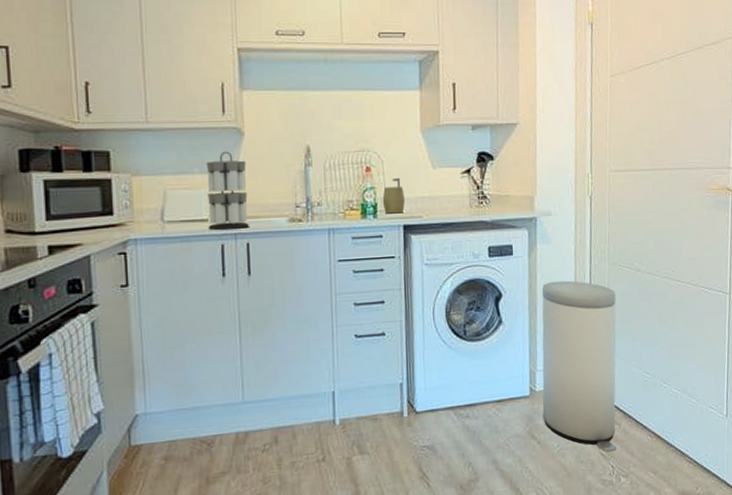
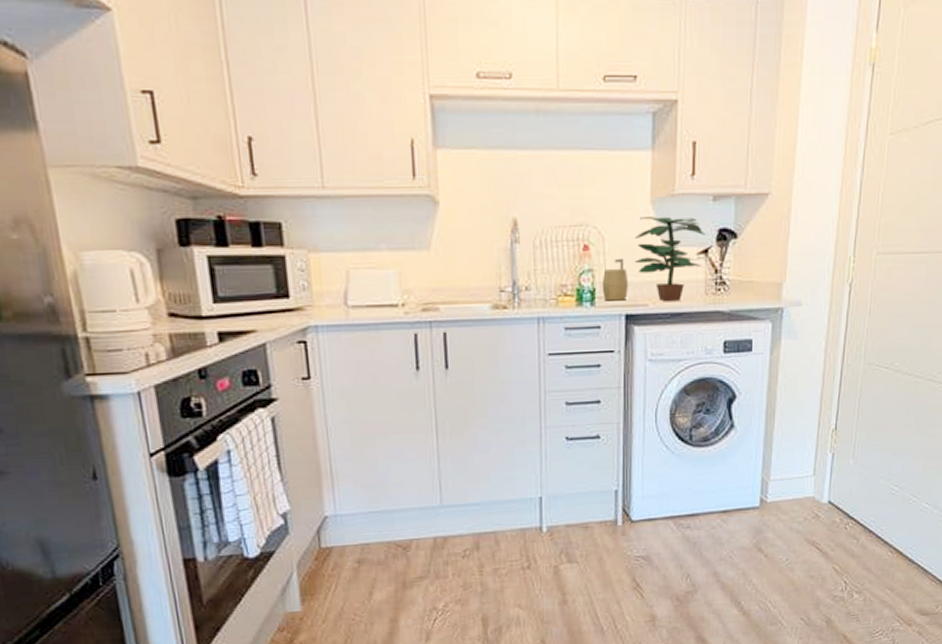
spice rack: present [206,151,249,231] -> none [395,224,446,318]
potted plant: none [409,143,468,213] -> present [635,216,706,301]
pedal bin: present [542,280,617,452] -> none [772,381,869,567]

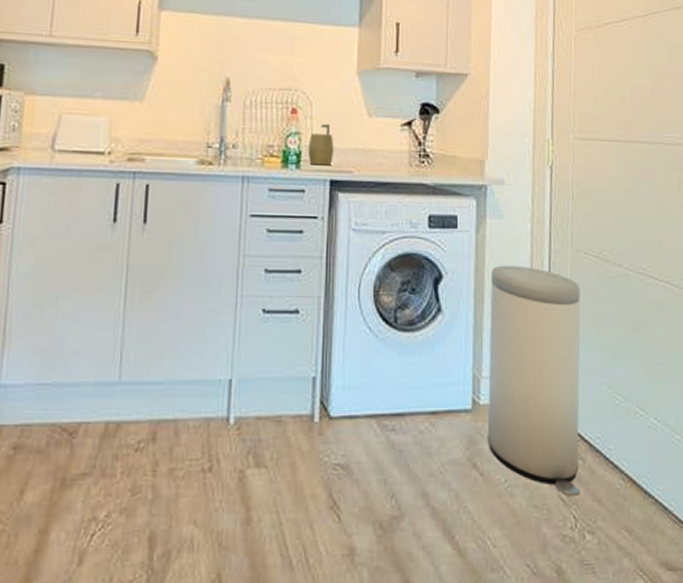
potted plant: present [635,216,706,301] -> none [341,86,409,170]
pedal bin: none [772,381,869,567] -> present [487,265,581,496]

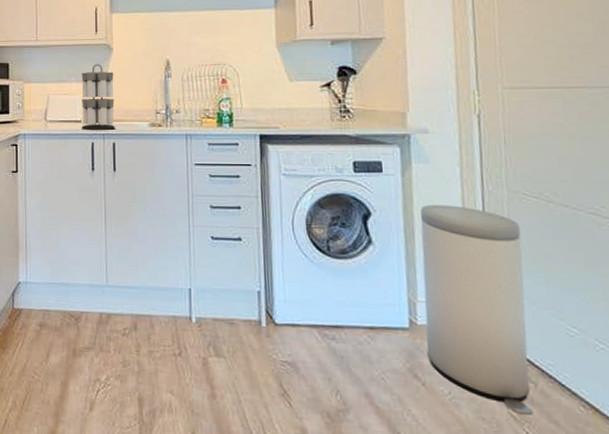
spice rack: none [103,76,156,168] -> present [81,64,115,131]
soap dispenser: present [307,123,334,166] -> none [238,89,261,123]

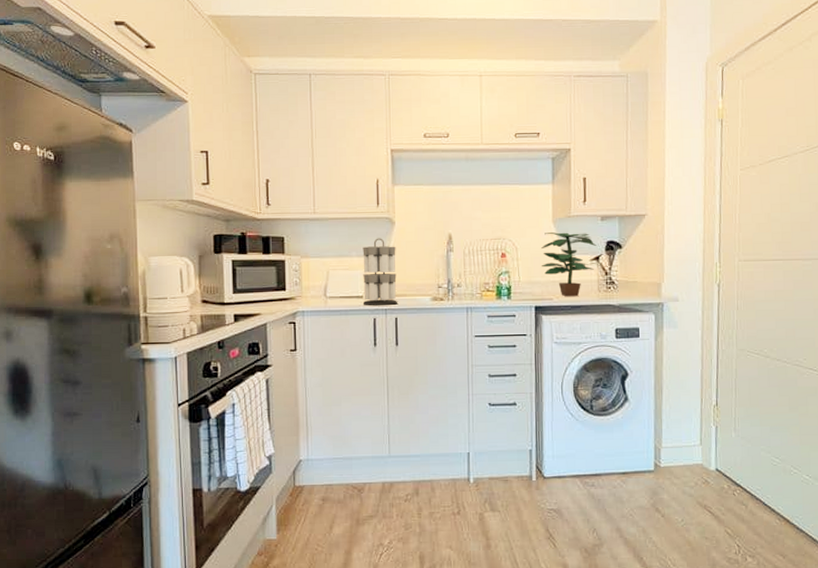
potted plant: none [265,57,327,125] -> present [541,232,597,296]
pedal bin: present [420,204,534,415] -> none [667,363,744,531]

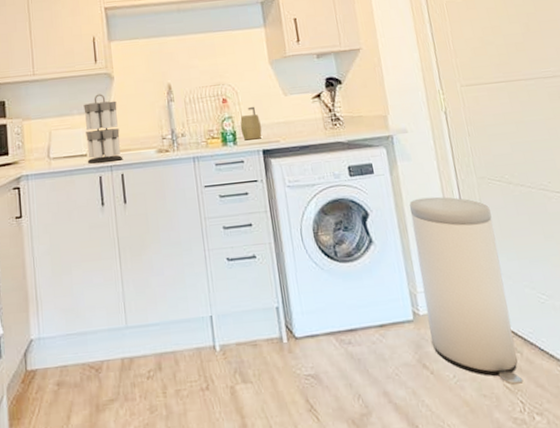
soap dispenser: none [516,263,537,296] -> present [240,106,262,141]
potted plant: present [541,232,597,296] -> none [261,72,317,137]
pedal bin: none [667,363,744,531] -> present [409,196,524,385]

